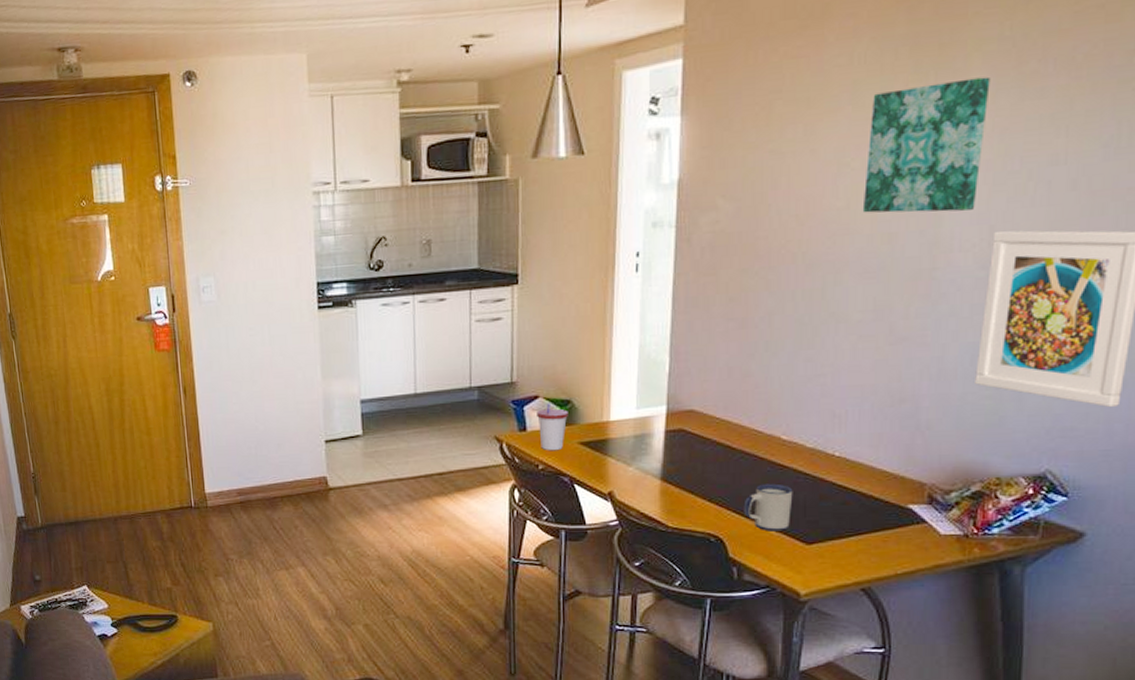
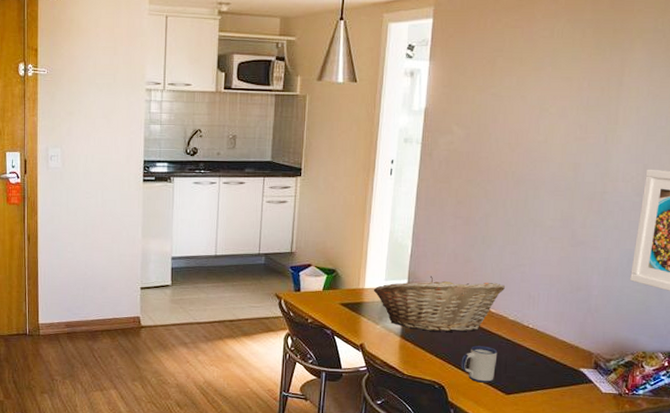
cup: present [537,403,568,450] -> none [309,271,333,308]
fruit basket: none [621,398,800,471] -> present [373,275,506,333]
wall art: present [862,76,990,213] -> none [556,56,648,152]

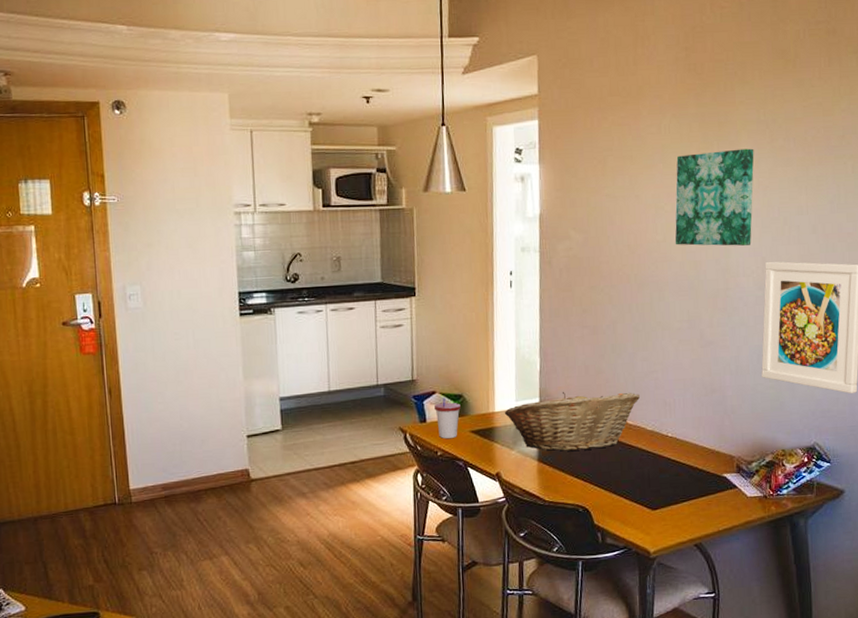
cup: none [309,271,333,308] -> present [434,397,461,439]
mug: present [461,345,498,383] -> none [603,460,640,501]
wall art: none [556,56,648,152] -> present [675,148,754,246]

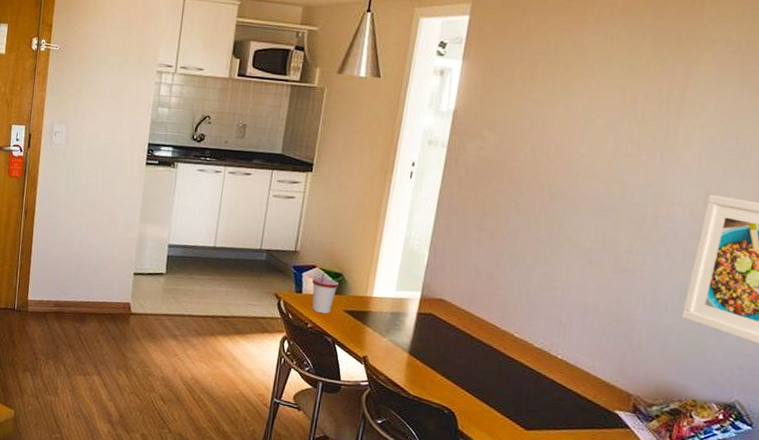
fruit basket: present [504,391,641,452] -> none [382,290,533,356]
wall art: present [675,148,754,246] -> none [602,68,717,174]

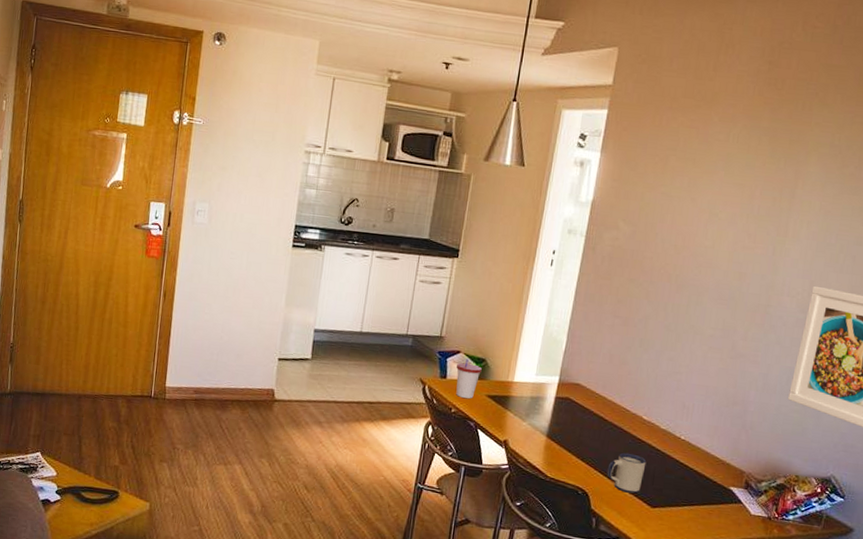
mug: none [475,371,519,415] -> present [607,452,647,494]

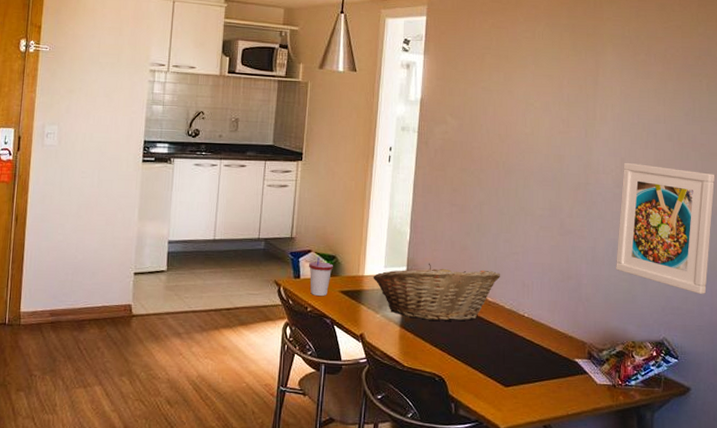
fruit basket: none [522,375,660,438] -> present [373,263,501,322]
mug: present [607,452,647,494] -> none [460,335,496,375]

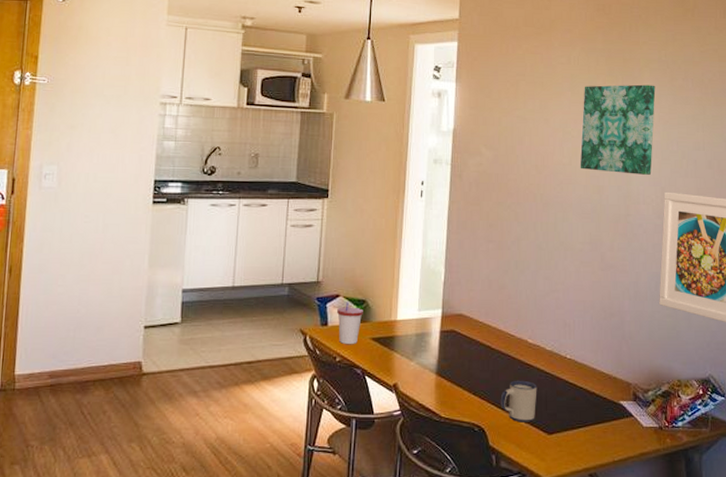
fruit basket: present [373,263,501,322] -> none [406,304,541,367]
mug: none [460,335,496,375] -> present [500,380,537,422]
wall art: none [541,59,618,146] -> present [580,84,656,175]

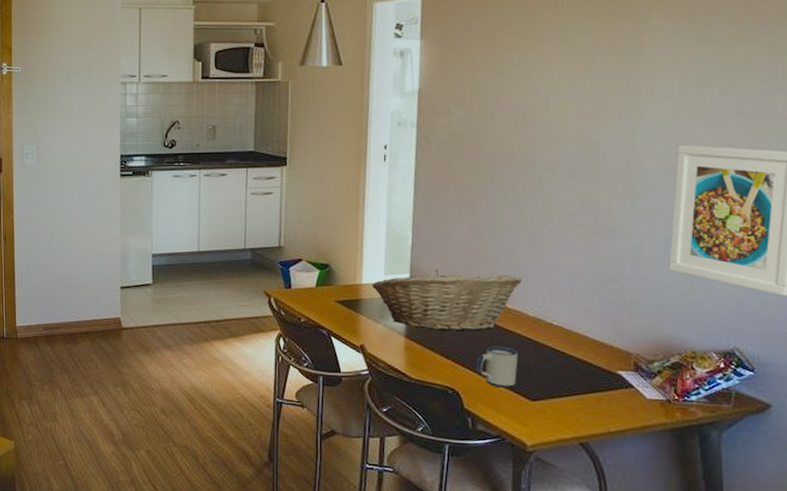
cup: present [337,302,363,344] -> none [300,266,327,306]
fruit basket: none [406,304,541,367] -> present [371,268,523,332]
wall art: present [580,84,656,175] -> none [569,23,669,127]

